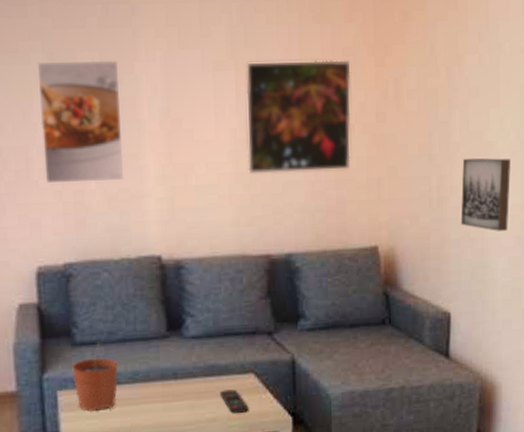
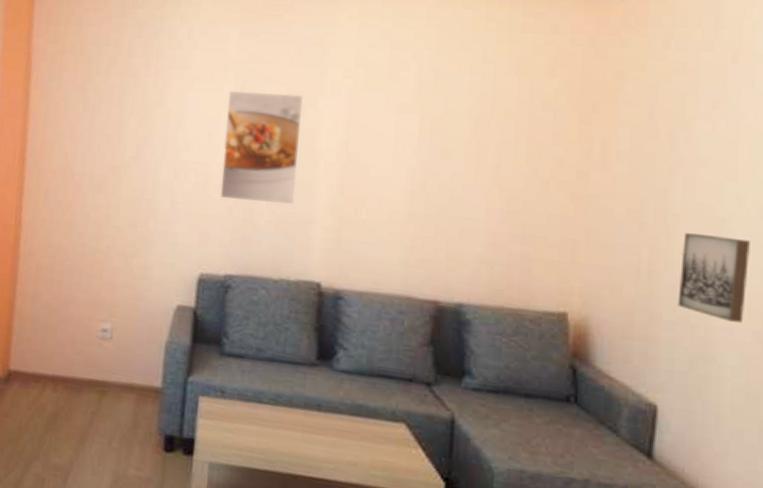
plant pot: present [72,342,118,413] -> none [216,356,262,426]
remote control: present [219,389,249,413] -> none [364,434,396,465]
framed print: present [246,60,351,173] -> none [423,109,550,225]

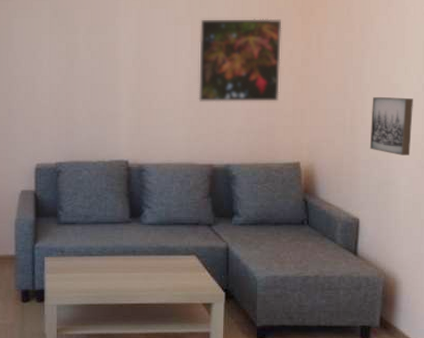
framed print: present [220,91,303,204] -> none [45,15,103,104]
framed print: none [423,109,550,225] -> present [198,18,282,101]

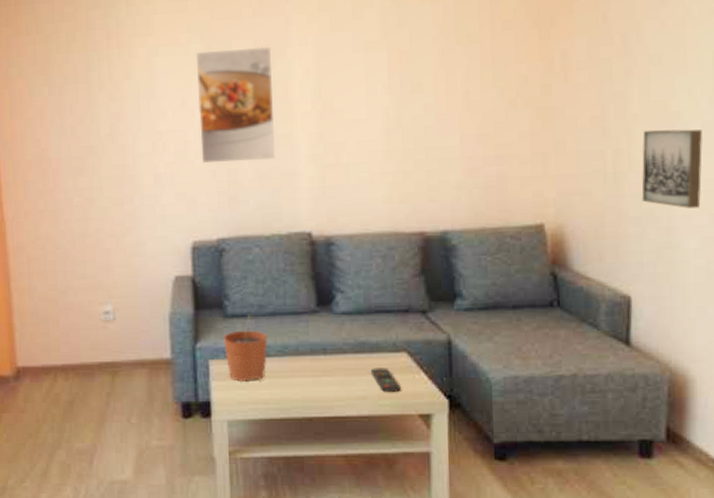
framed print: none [45,15,103,104] -> present [197,46,275,164]
plant pot: none [57,222,91,276] -> present [224,314,268,383]
remote control: none [168,267,191,286] -> present [370,368,402,392]
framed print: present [198,18,282,101] -> none [399,34,512,150]

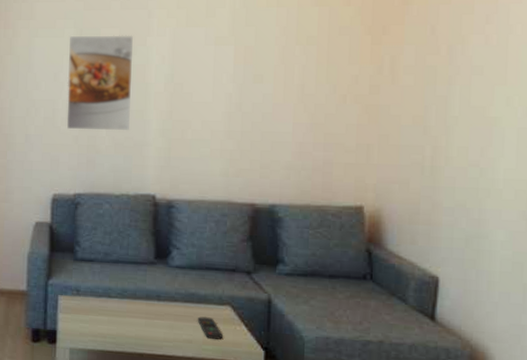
plant pot: present [224,314,268,383] -> none [72,260,110,317]
wall art: present [641,129,703,208] -> none [455,131,517,204]

